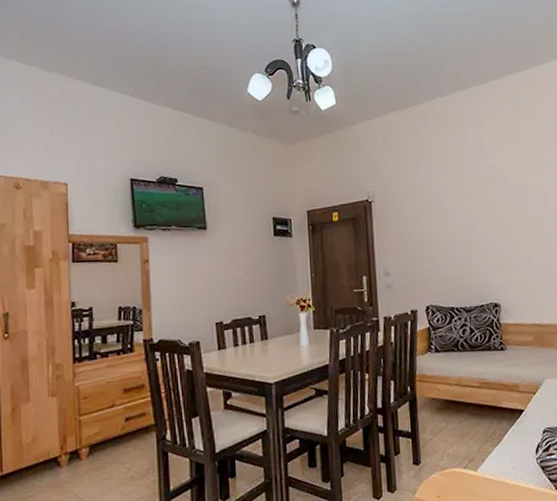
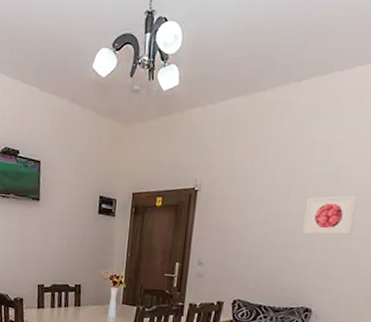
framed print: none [473,191,518,232] -> present [302,195,358,236]

